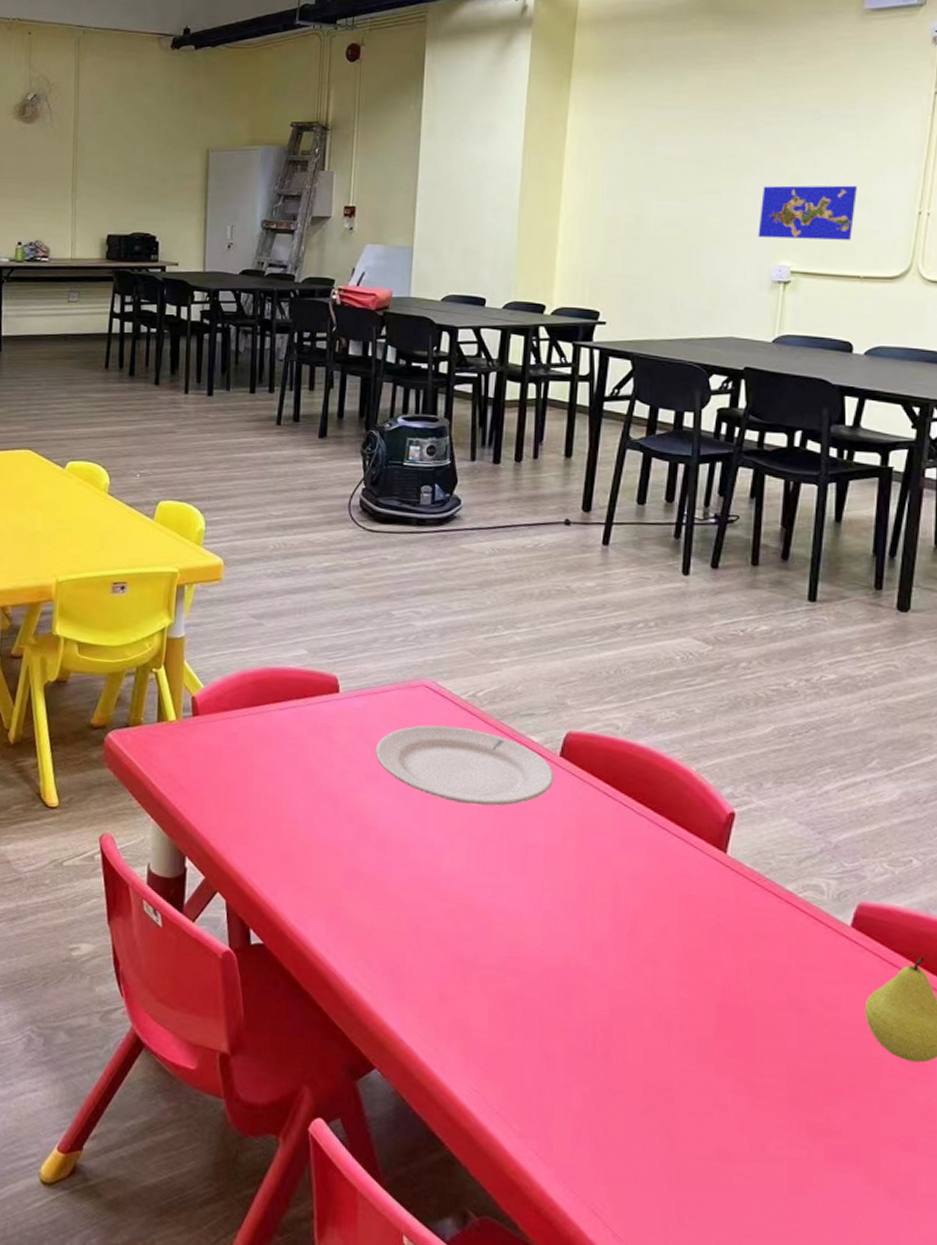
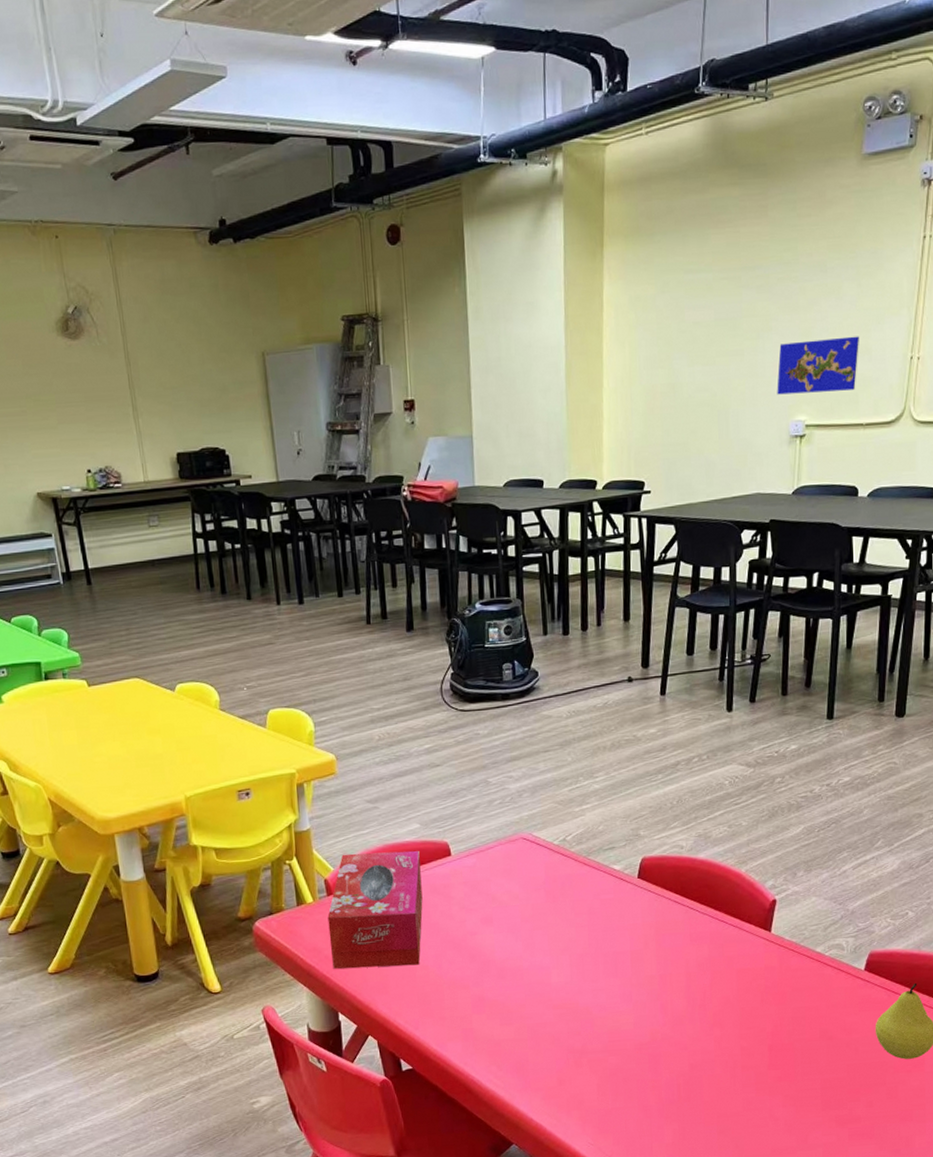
tissue box: none [187,671,303,816] -> present [327,850,423,969]
plate: present [375,725,555,806] -> none [486,867,635,929]

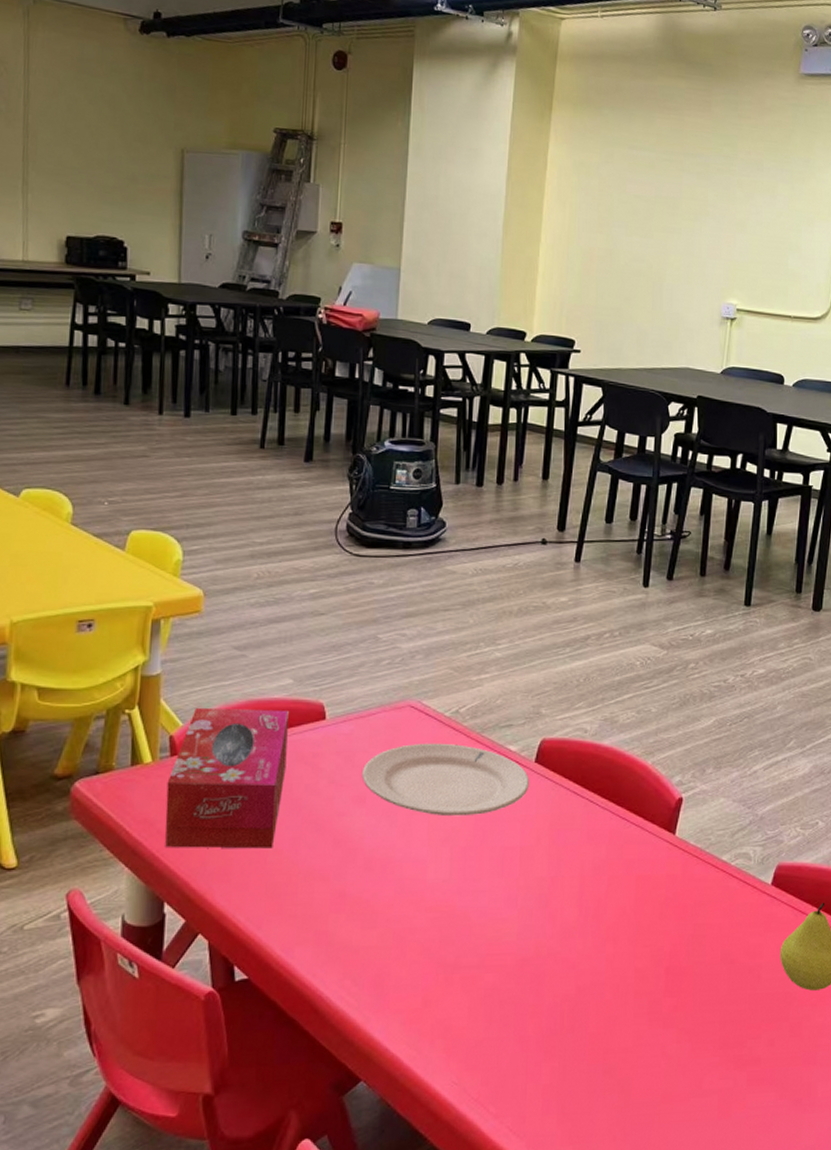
plate: none [486,867,635,929] -> present [361,743,530,815]
world map: present [777,336,859,395] -> none [711,229,790,283]

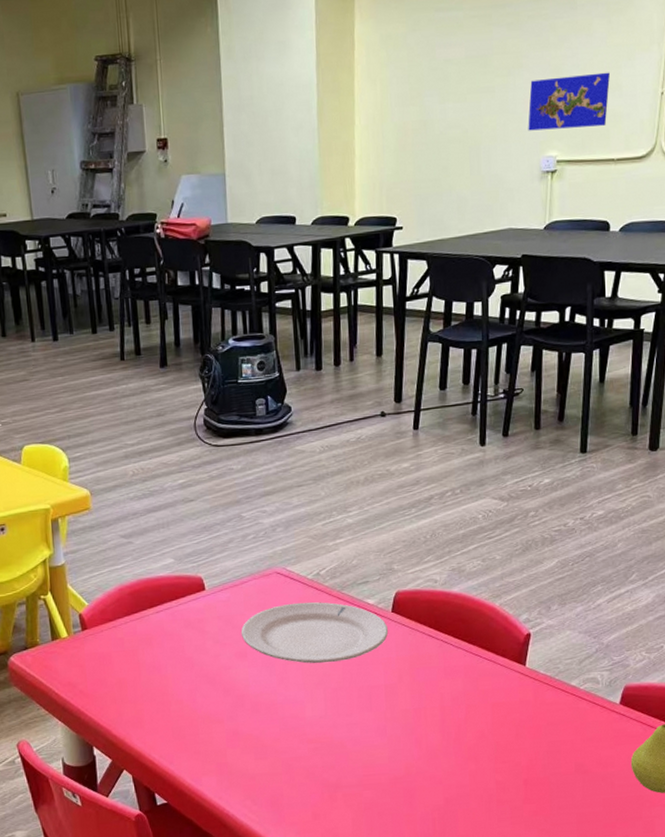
tissue box: present [165,707,289,849] -> none [82,585,177,703]
world map: none [711,229,790,283] -> present [528,72,610,131]

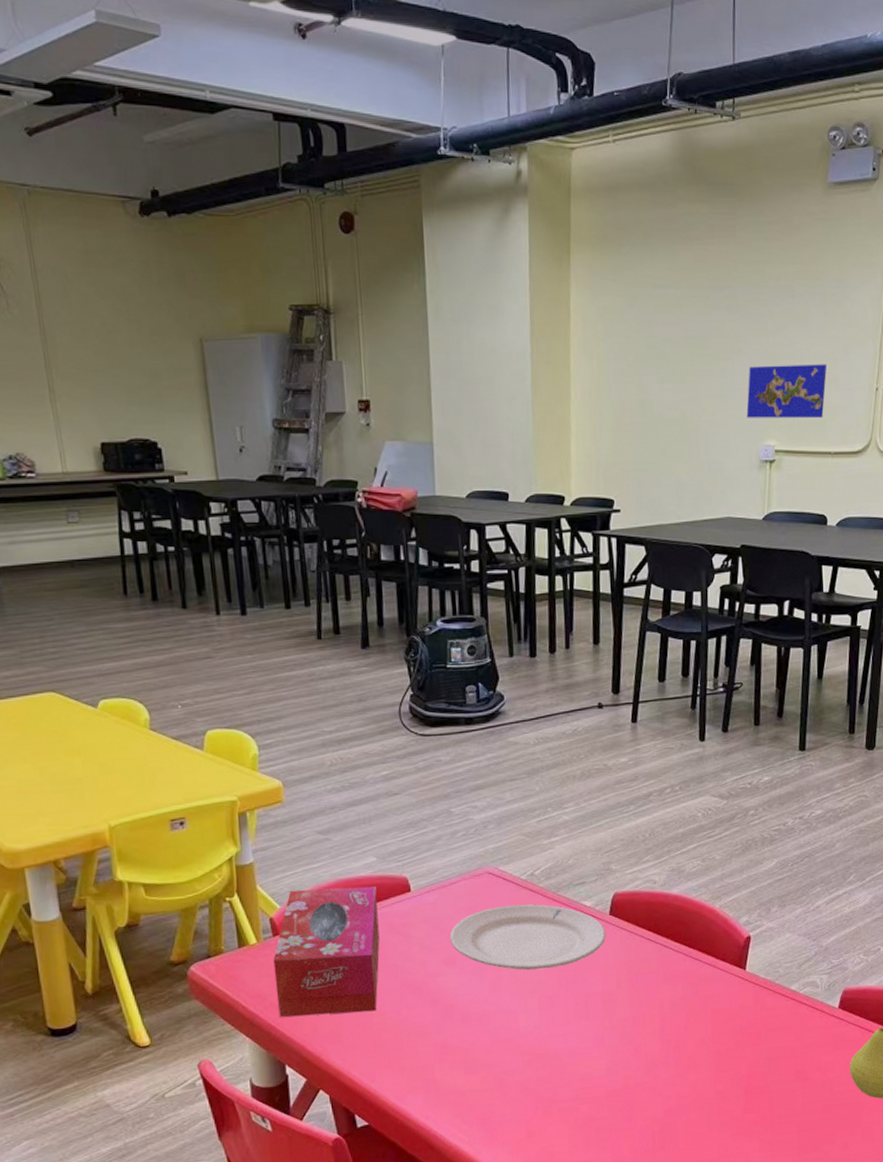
tissue box: none [82,585,177,703] -> present [273,886,380,1017]

